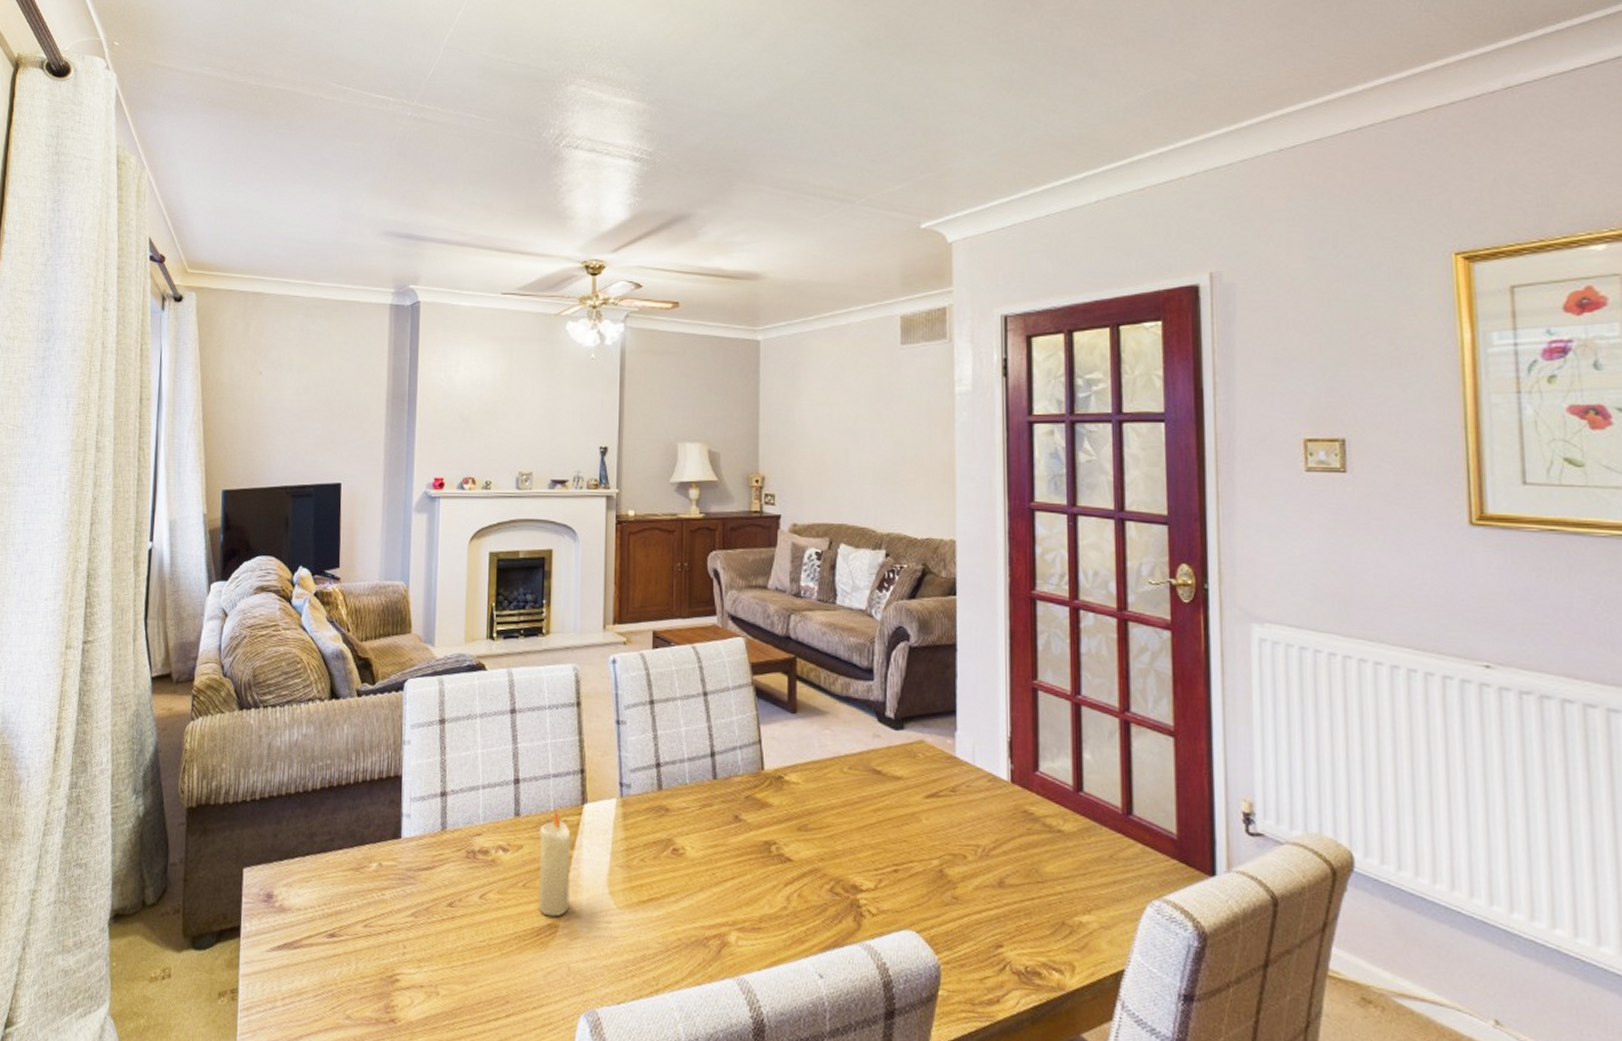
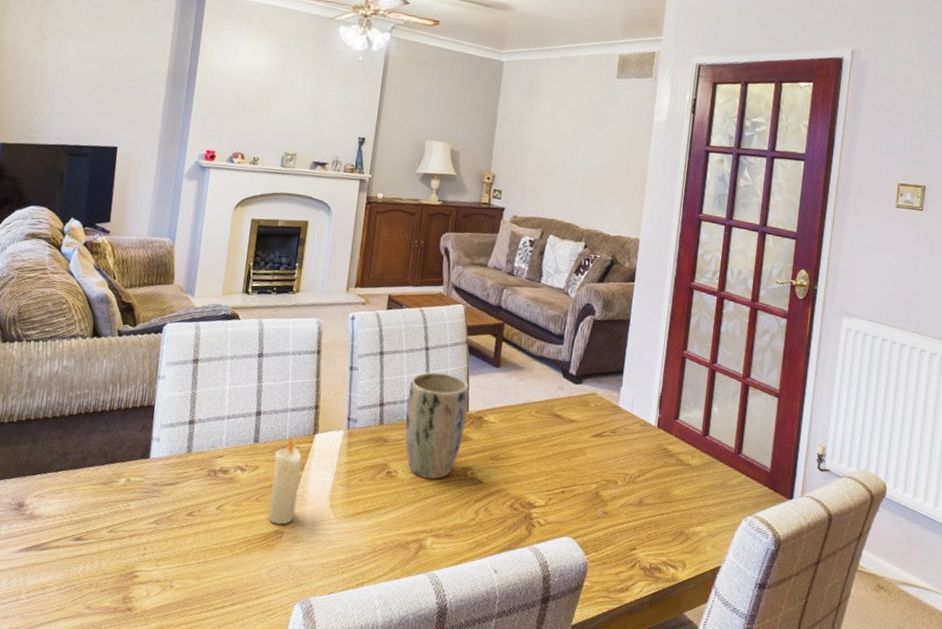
plant pot: none [688,722,762,857] -> present [405,372,469,480]

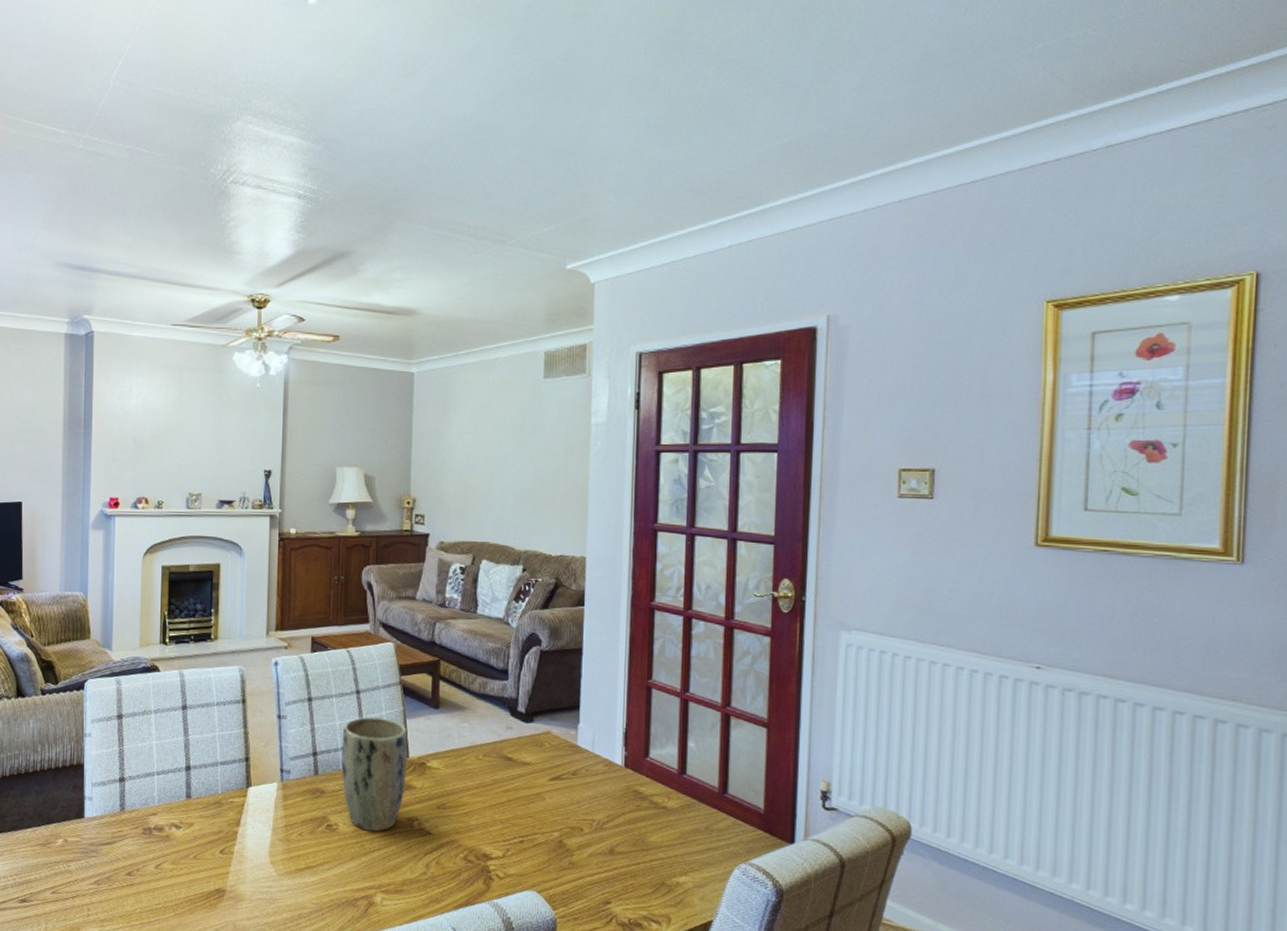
candle: present [268,438,302,525] -> none [207,792,237,883]

